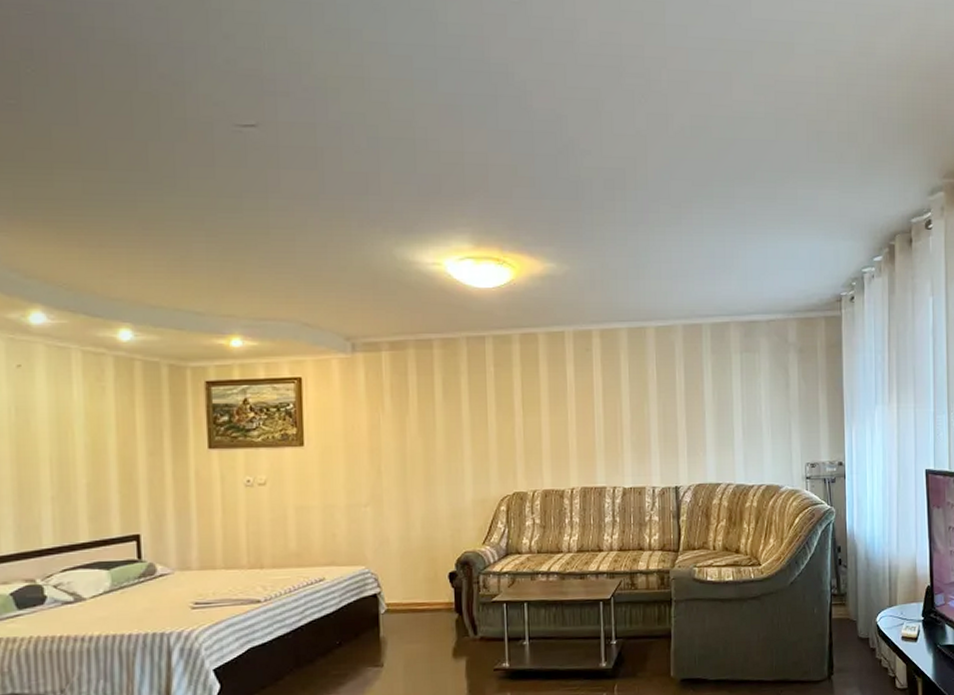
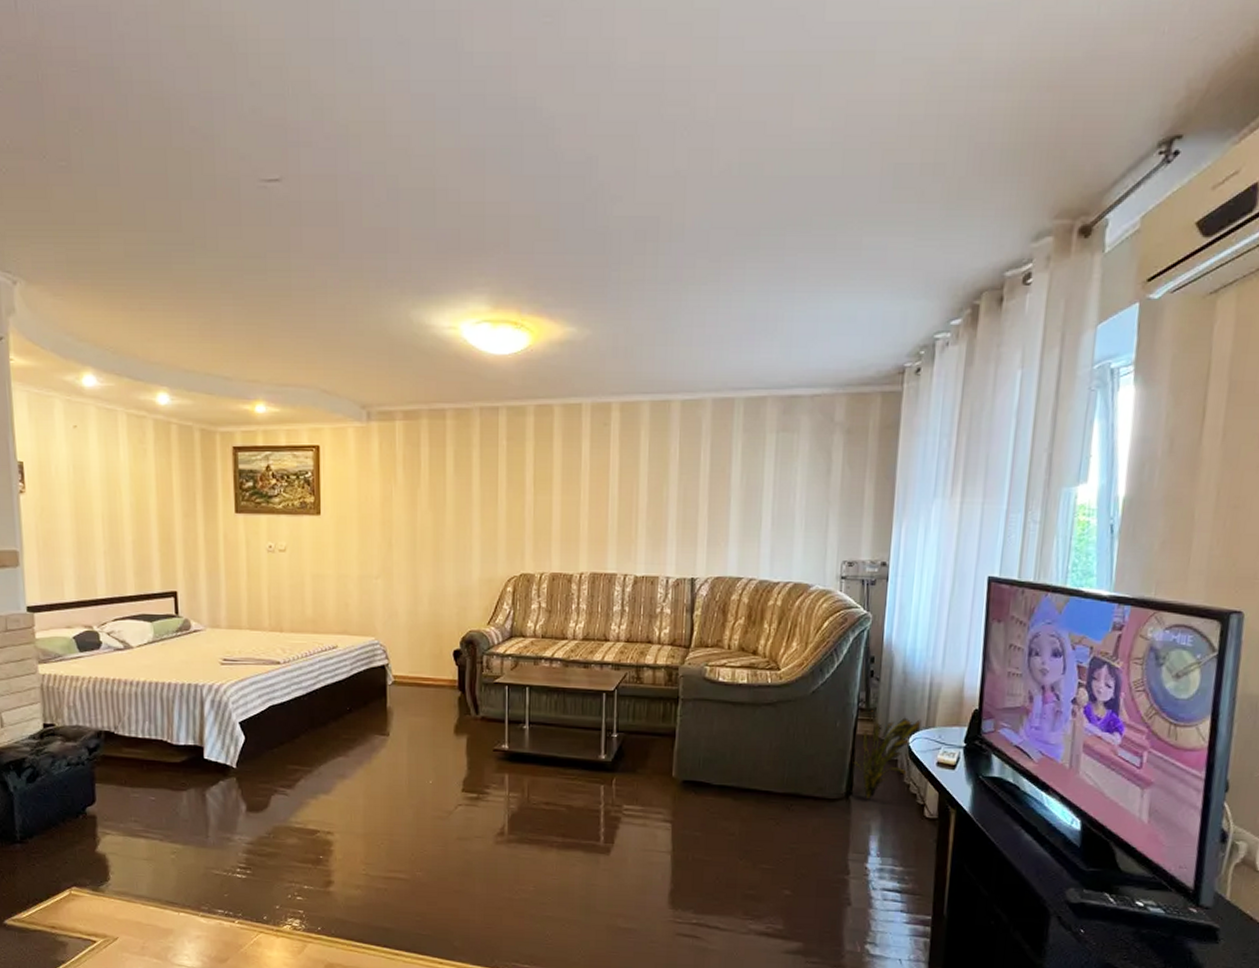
decorative plant: none [832,595,885,677] -> present [853,710,922,799]

